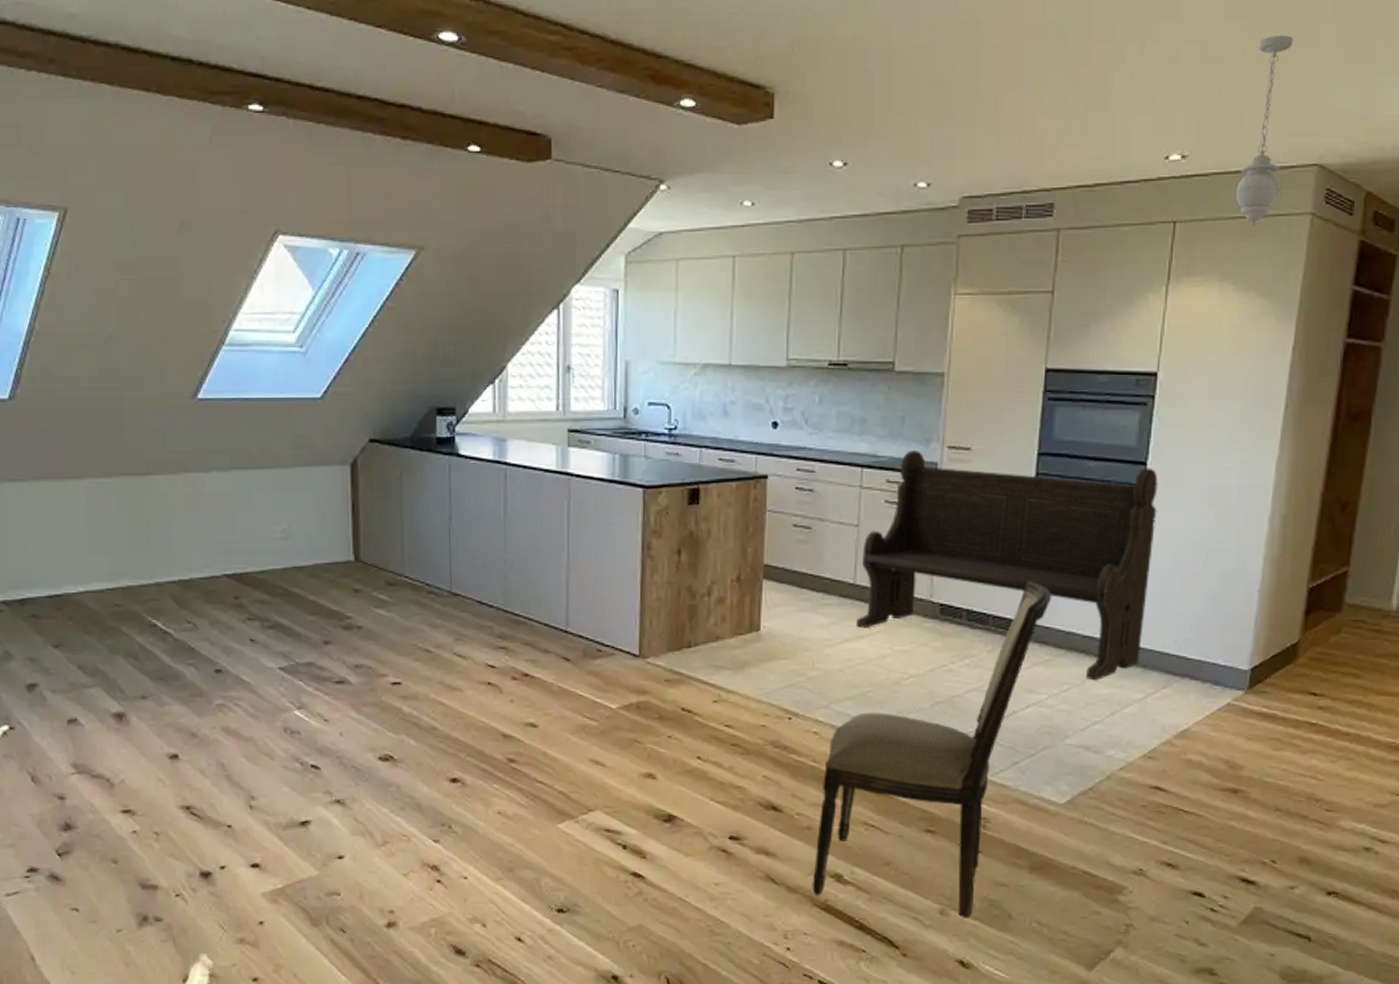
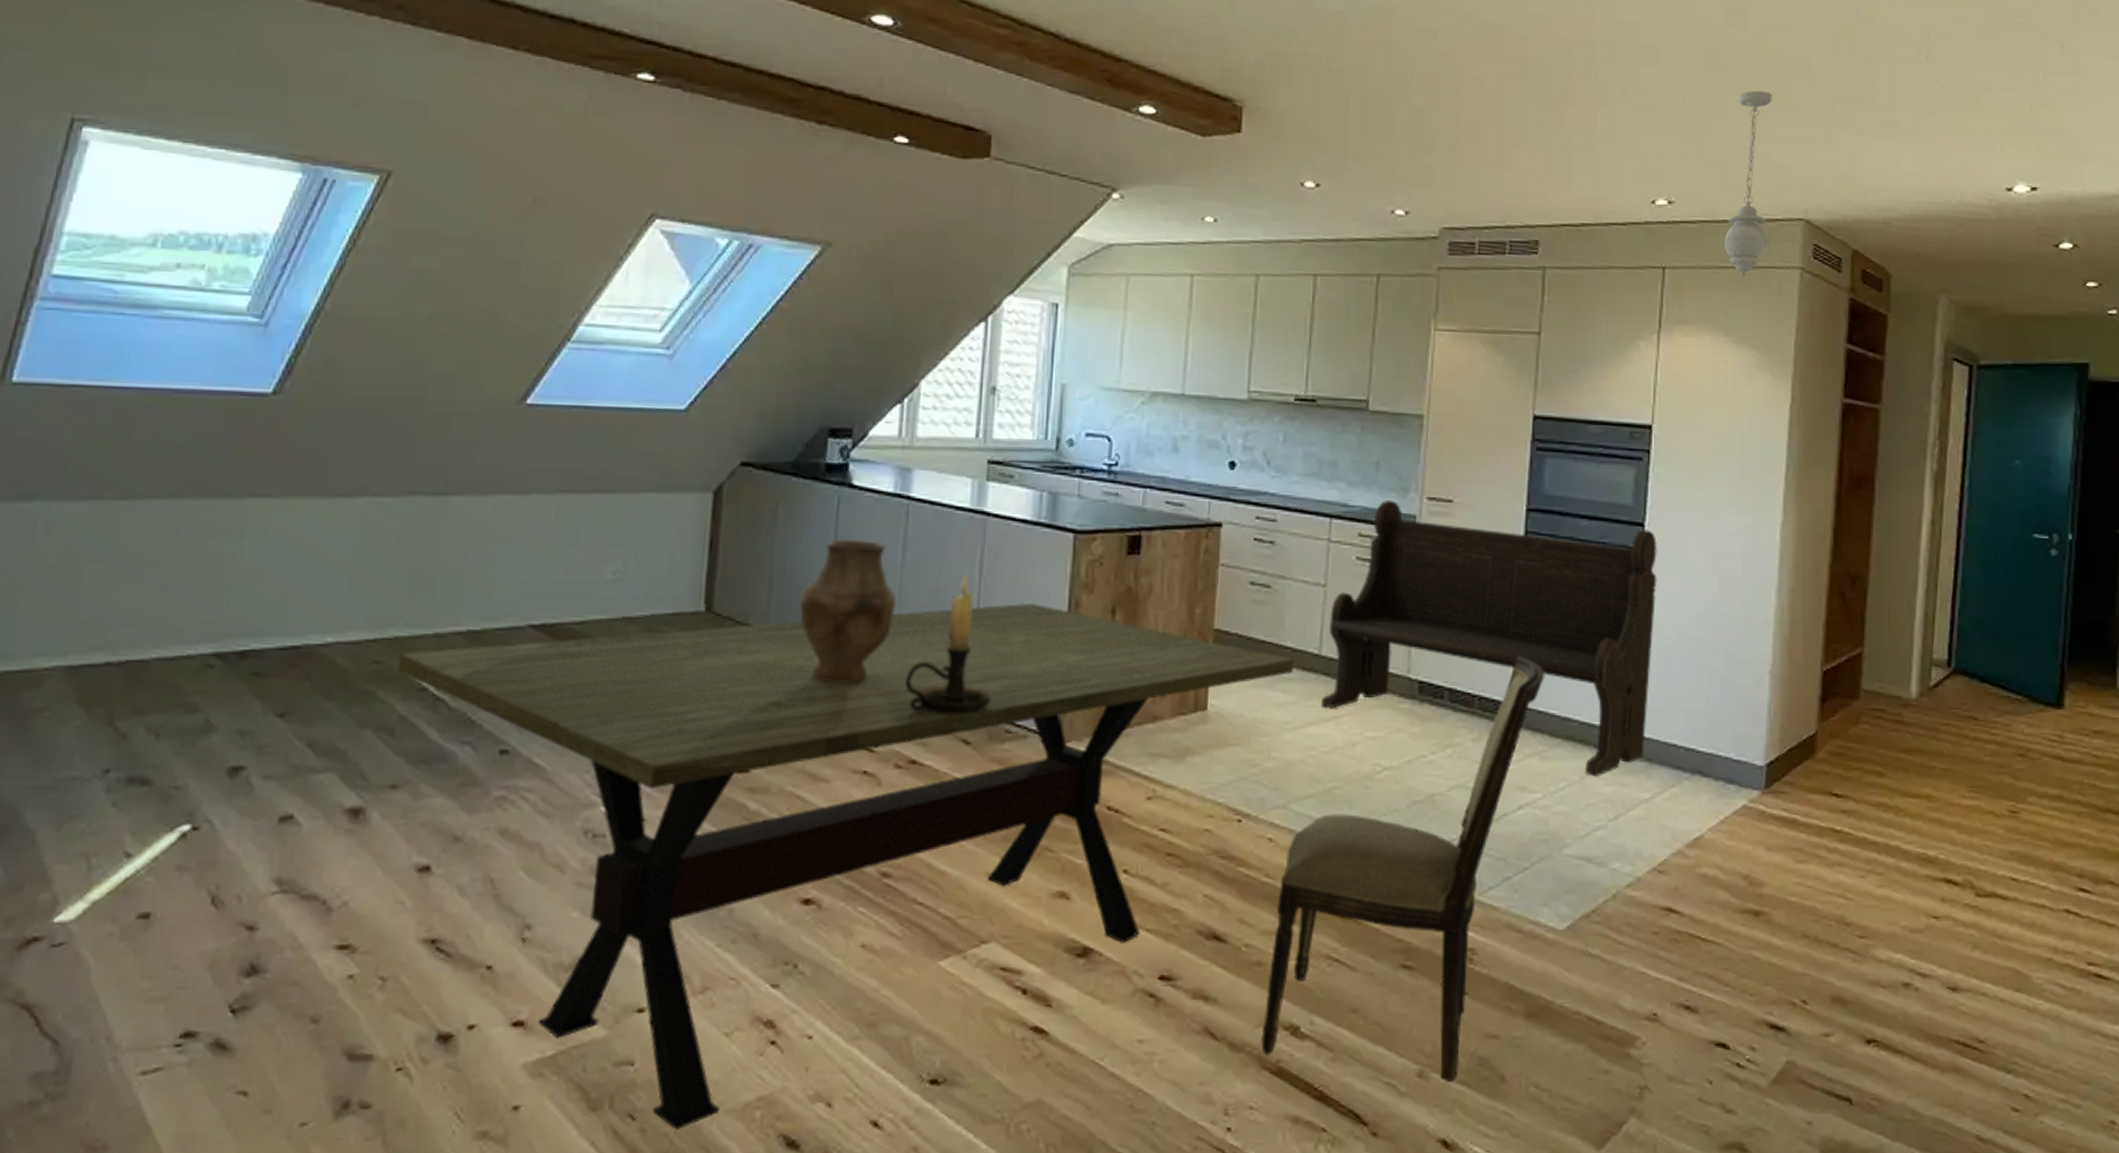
dining table: none [133,547,833,941] -> present [398,602,1295,1131]
vase: none [426,499,503,614] -> present [799,538,897,682]
candle holder: none [515,523,584,638] -> present [905,572,992,715]

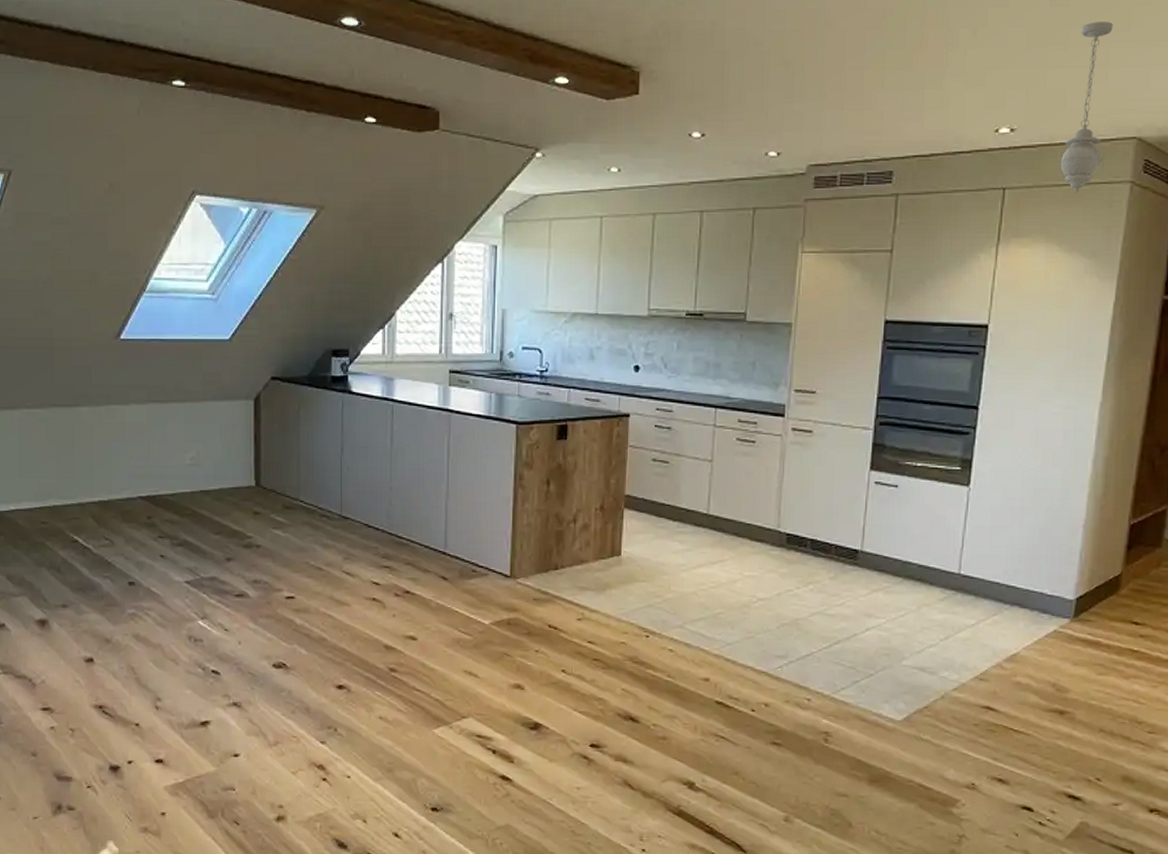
dining table: present [398,602,1295,1131] -> none [57,477,688,833]
vase: present [799,538,897,682] -> none [320,431,389,536]
candle holder: present [905,572,992,715] -> none [399,455,461,559]
dining chair: present [1261,656,1545,1082] -> none [666,514,890,826]
bench: present [1320,500,1657,777] -> none [708,393,989,607]

